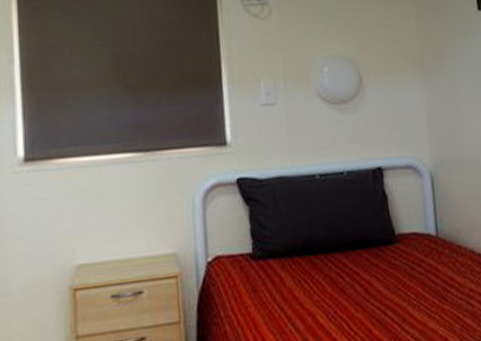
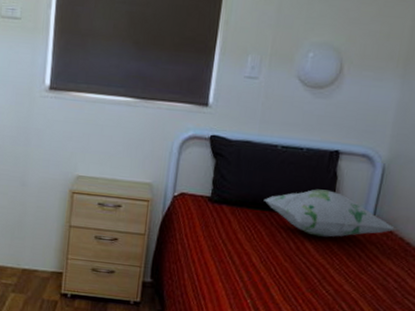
decorative pillow: none [314,213,463,272] -> present [263,189,396,237]

